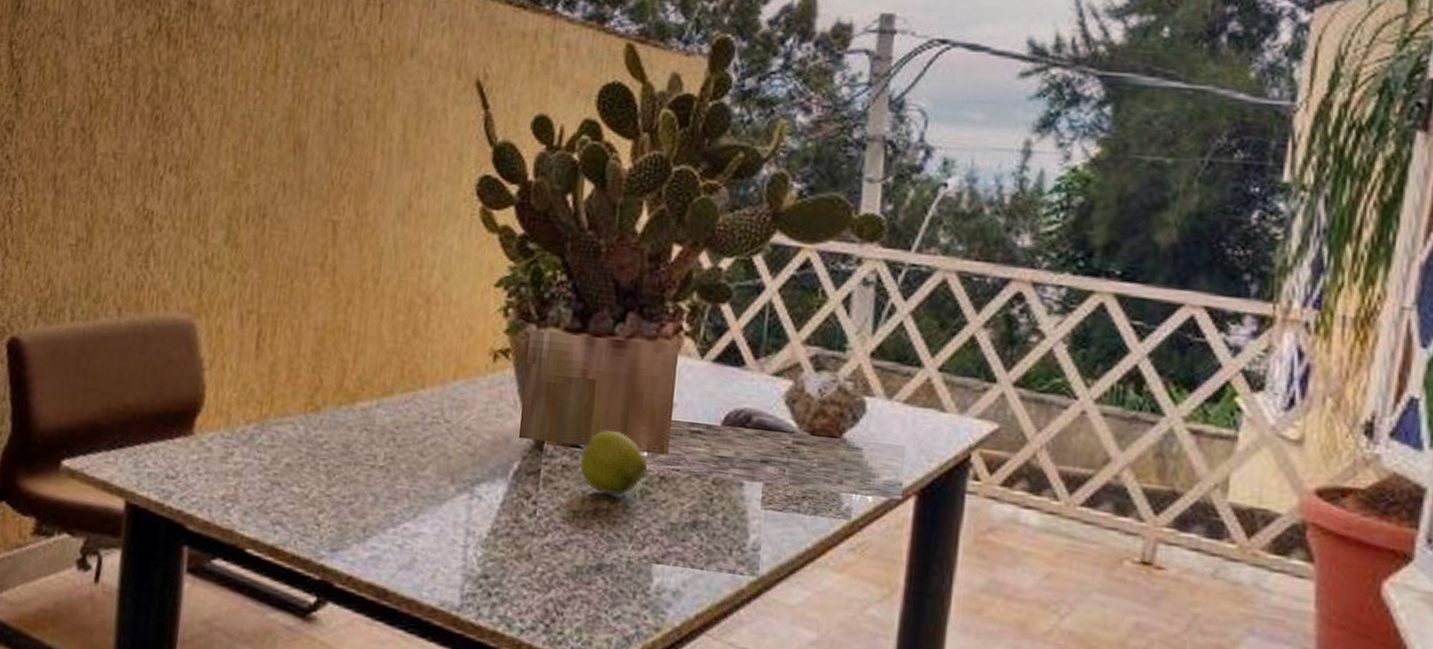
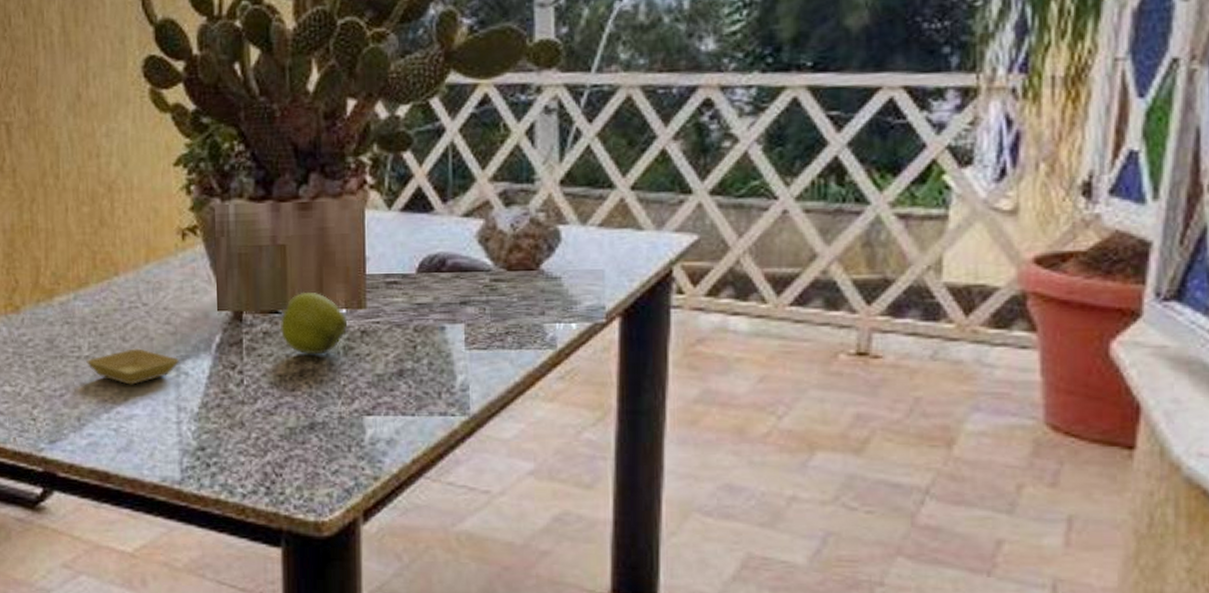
saucer: none [380,464,474,502] -> present [86,348,179,385]

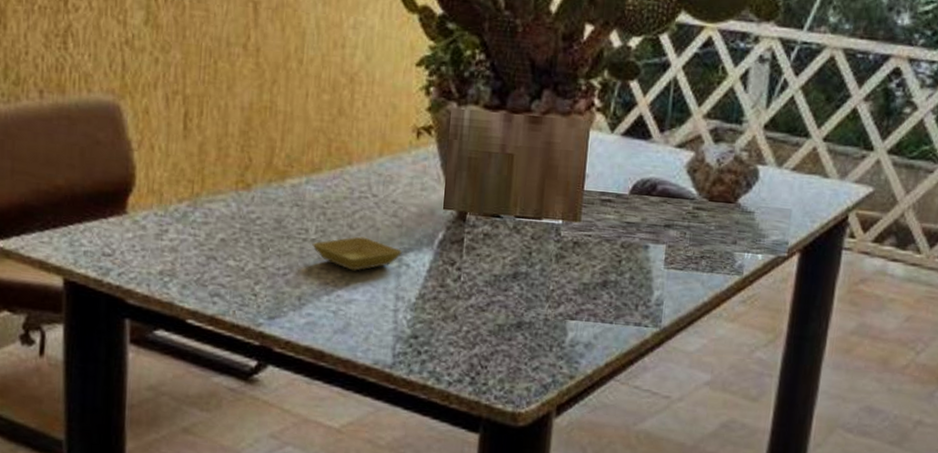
apple: present [279,292,347,354] -> none [499,200,562,259]

